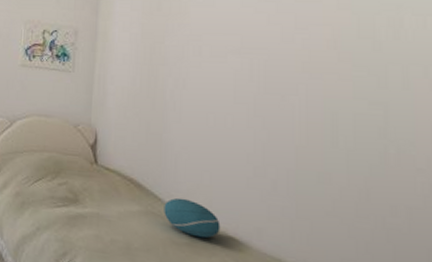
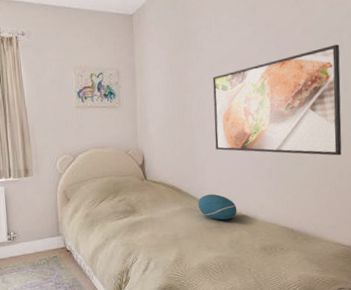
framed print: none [195,25,399,181] -> present [213,44,342,156]

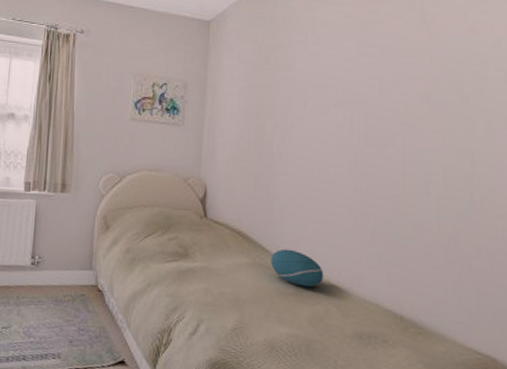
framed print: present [213,44,342,156] -> none [301,79,483,226]

